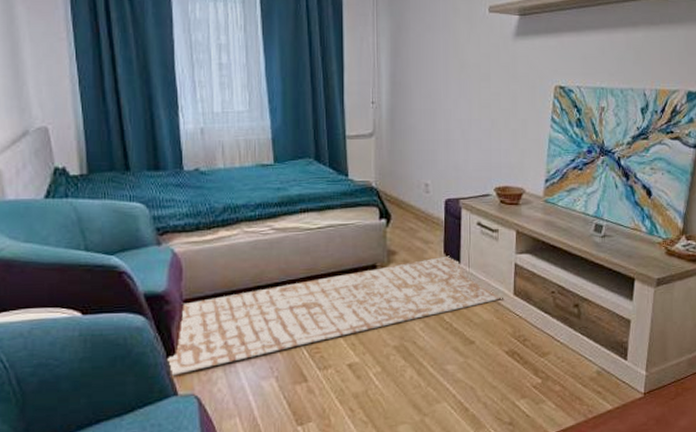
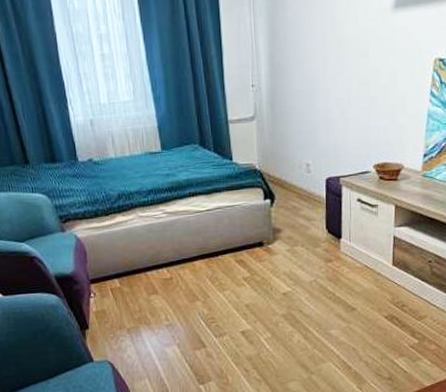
rug: present [168,255,503,376] -> none [81,231,383,345]

